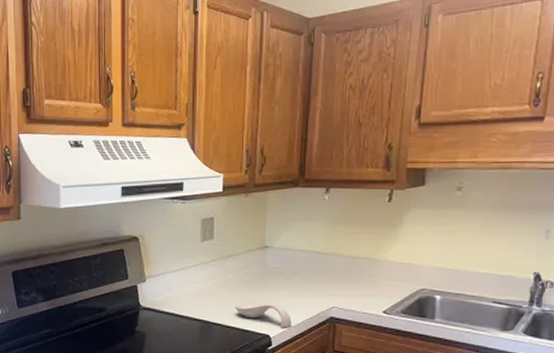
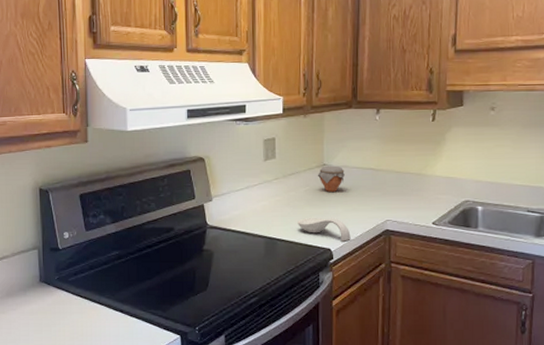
jar: none [257,248,288,275] -> present [317,165,345,192]

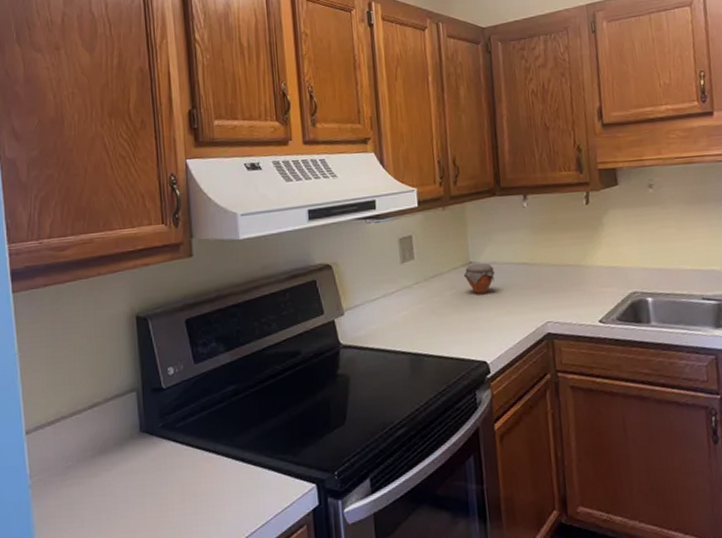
spoon rest: present [298,218,351,242] -> none [445,324,509,352]

